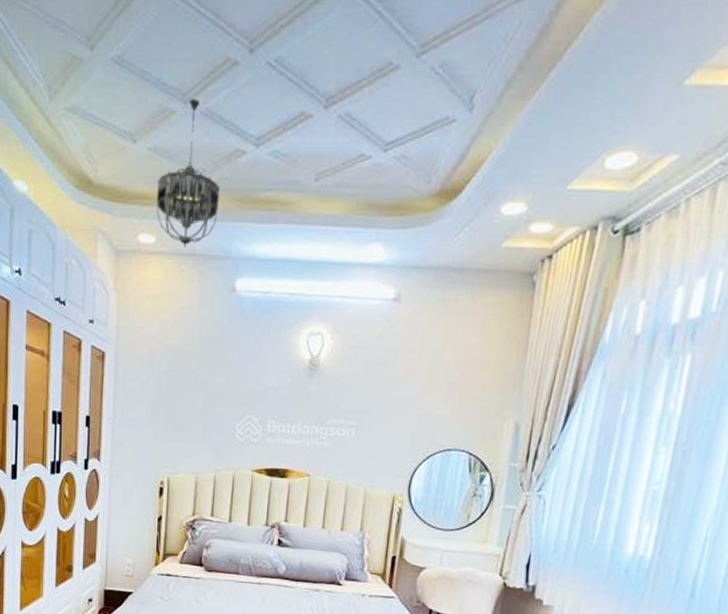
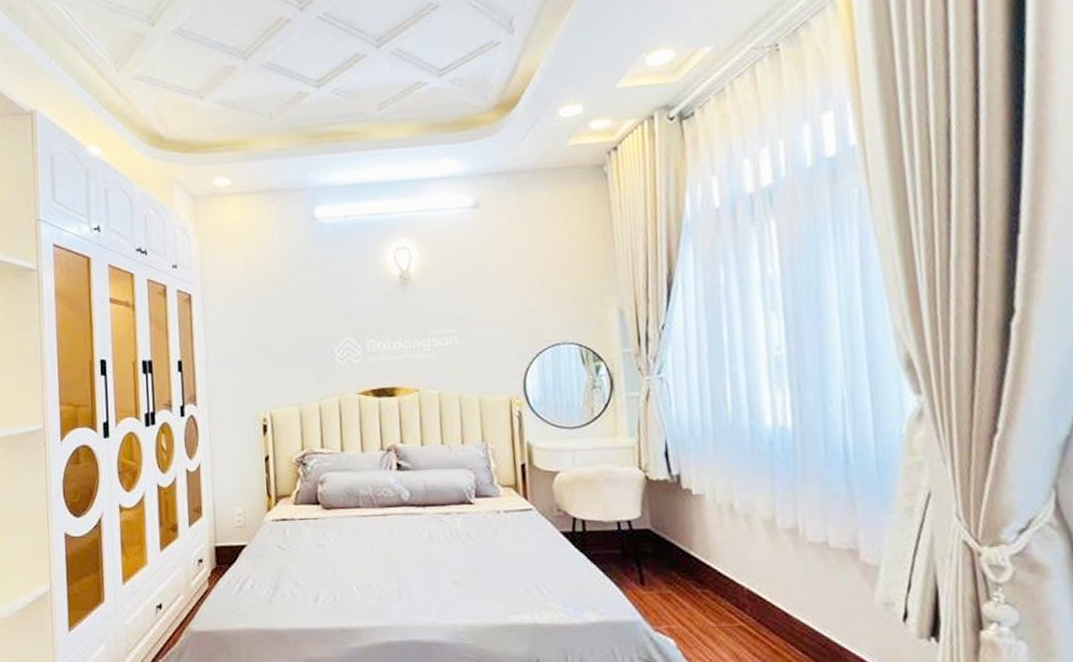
chandelier: present [156,99,220,248] -> none [227,54,289,186]

